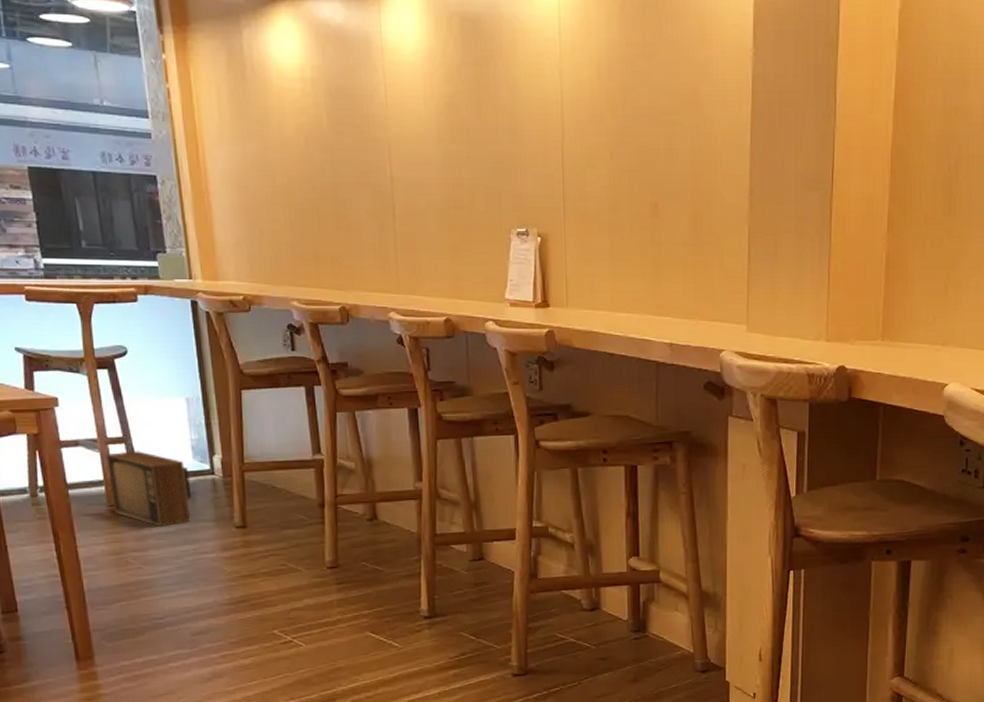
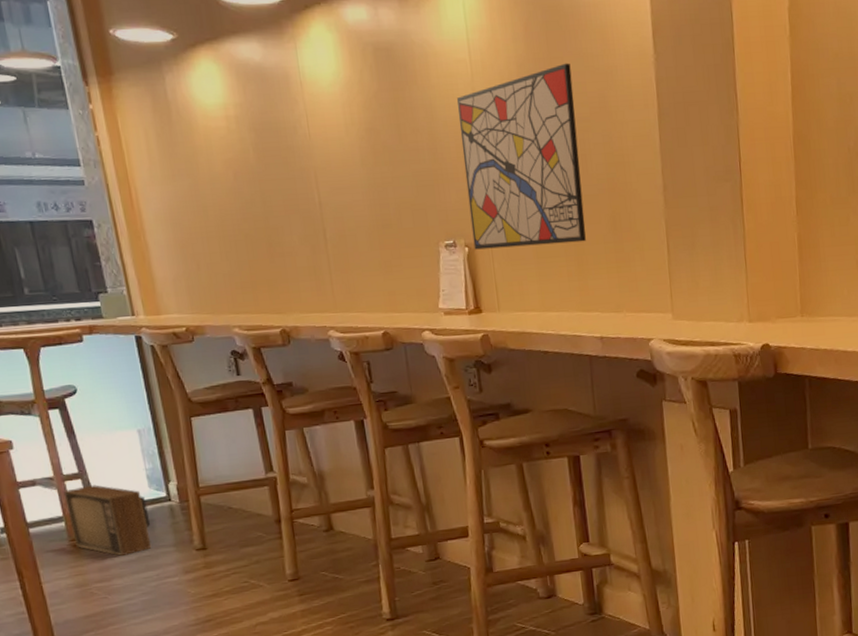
wall art: none [542,50,665,242] -> present [457,63,586,250]

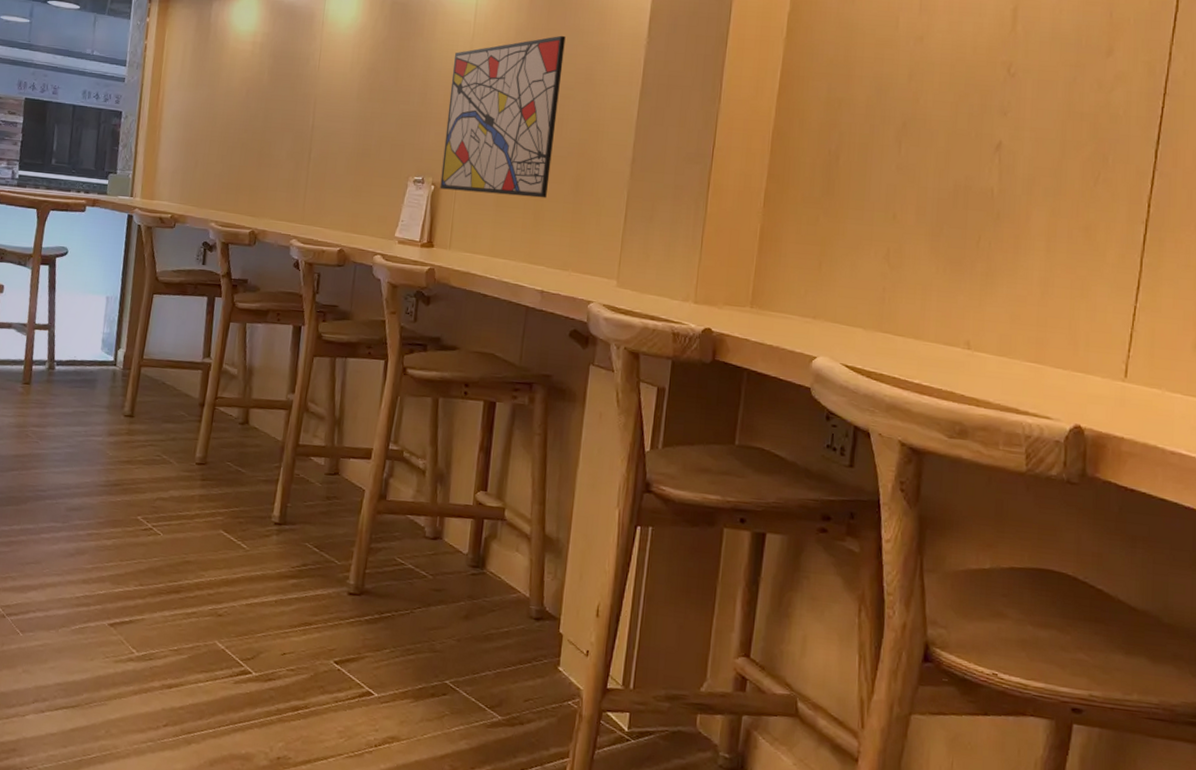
speaker: present [63,485,152,556] -> none [27,337,96,407]

